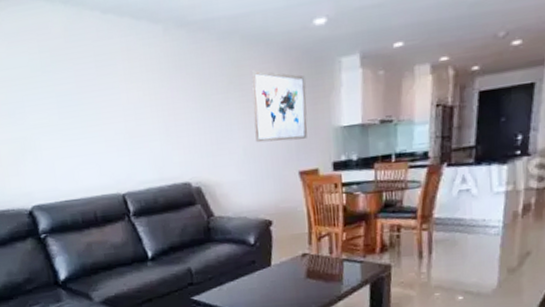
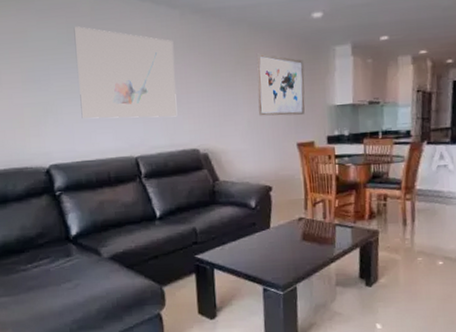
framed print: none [46,50,166,154] -> present [73,26,178,119]

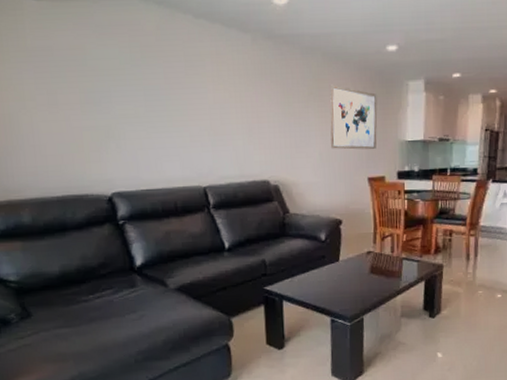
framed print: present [73,26,178,119] -> none [137,46,248,147]

